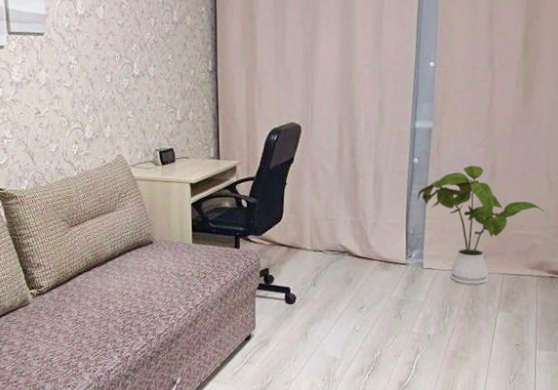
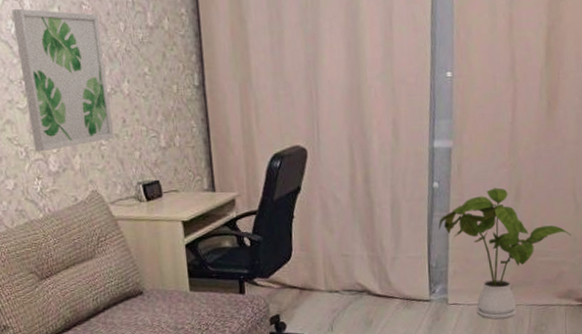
wall art: none [67,8,140,122] -> present [12,9,115,152]

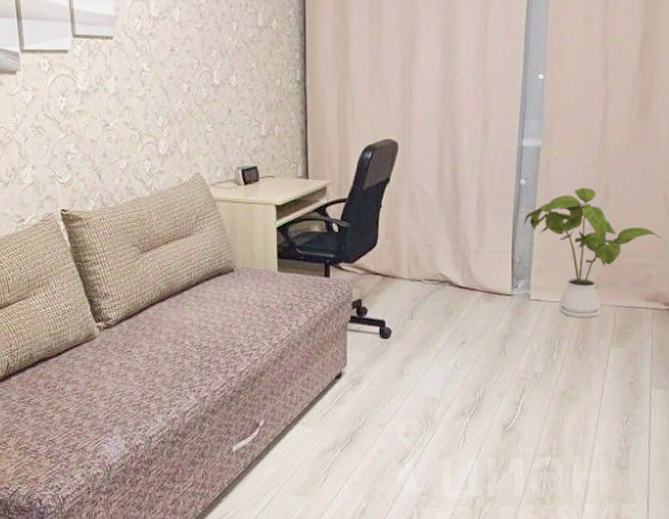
wall art: present [12,9,115,152] -> none [139,9,220,136]

